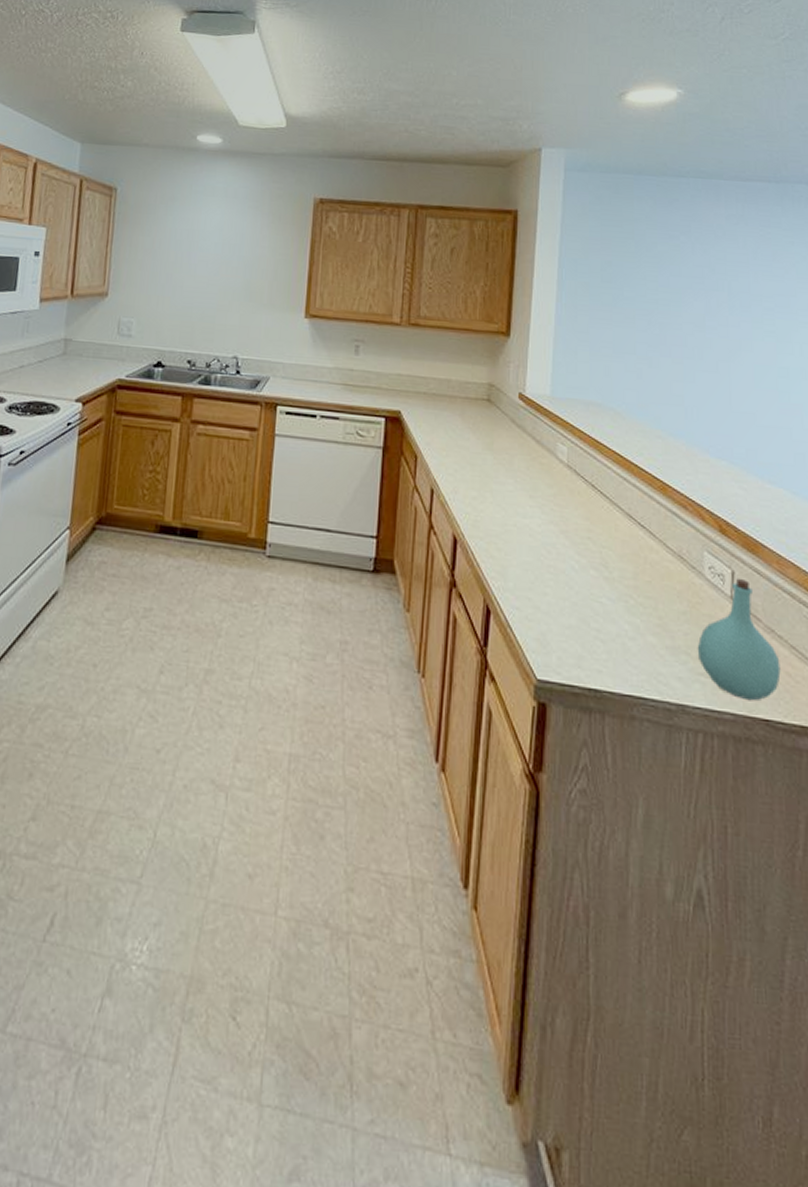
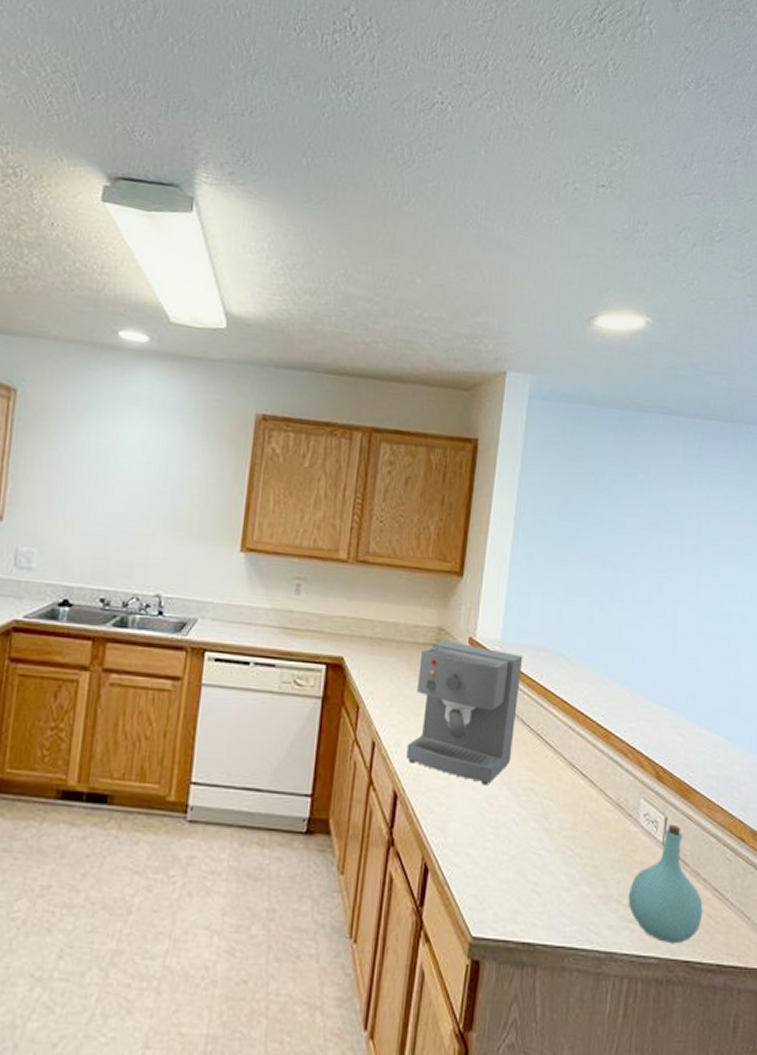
coffee maker: none [464,395,573,533] -> present [406,640,523,786]

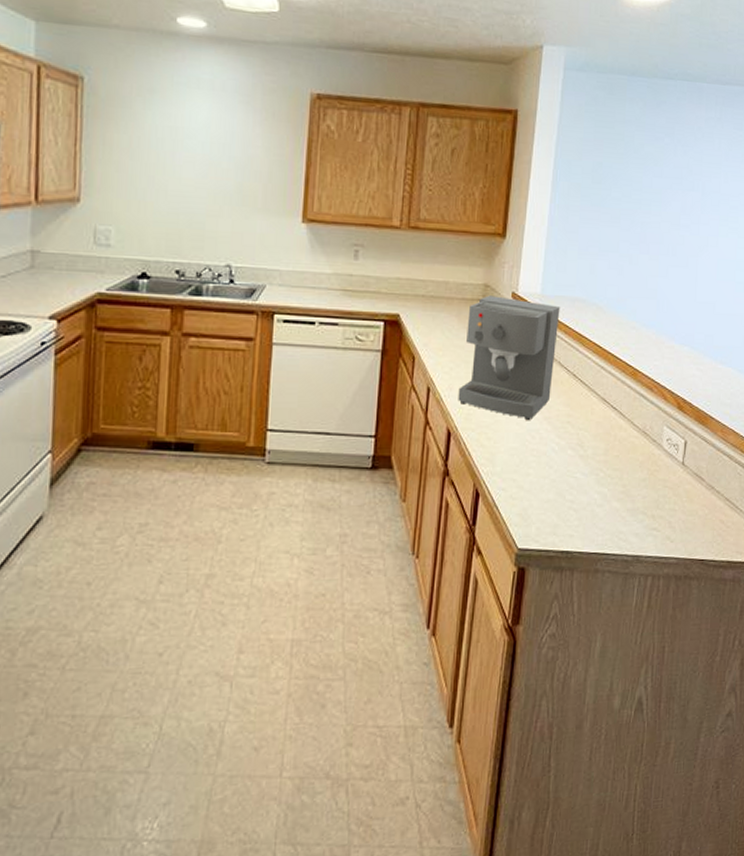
bottle: present [628,824,703,944] -> none [652,446,716,546]

